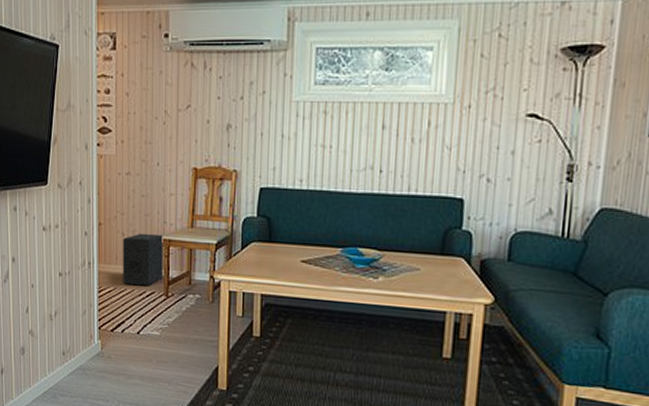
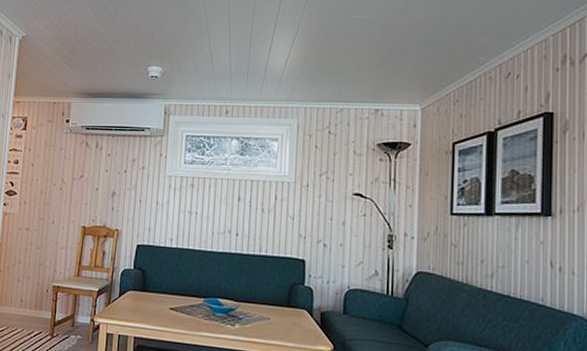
speaker: present [122,233,163,286] -> none [15,279,53,327]

